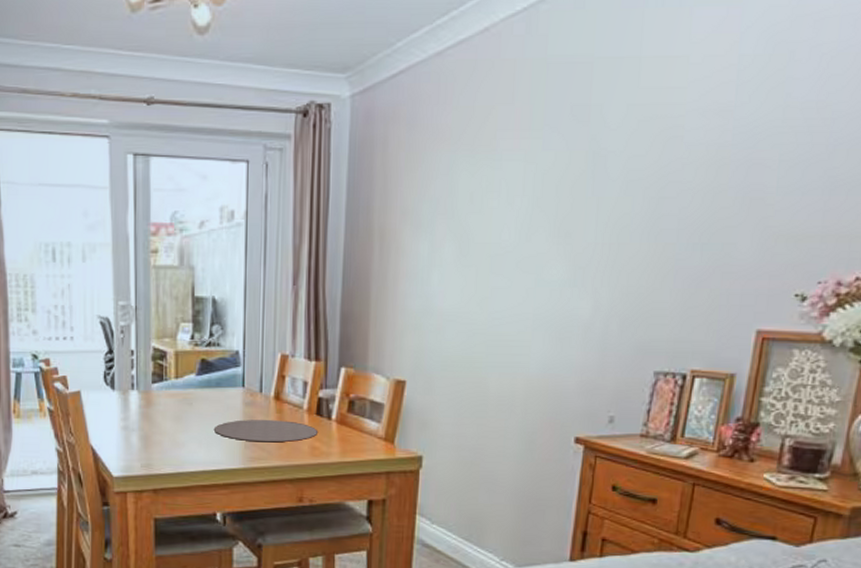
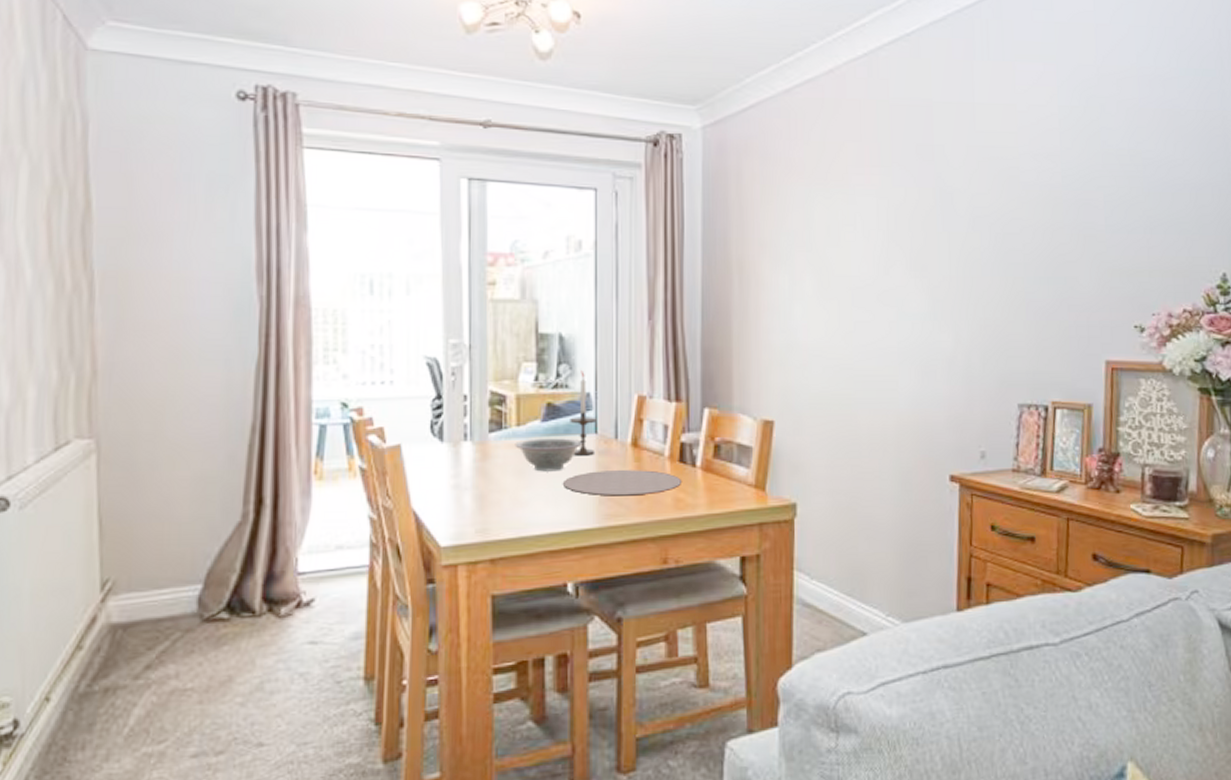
decorative bowl: none [173,390,232,419] -> present [515,438,583,472]
candlestick: none [221,331,244,406] -> present [570,370,597,456]

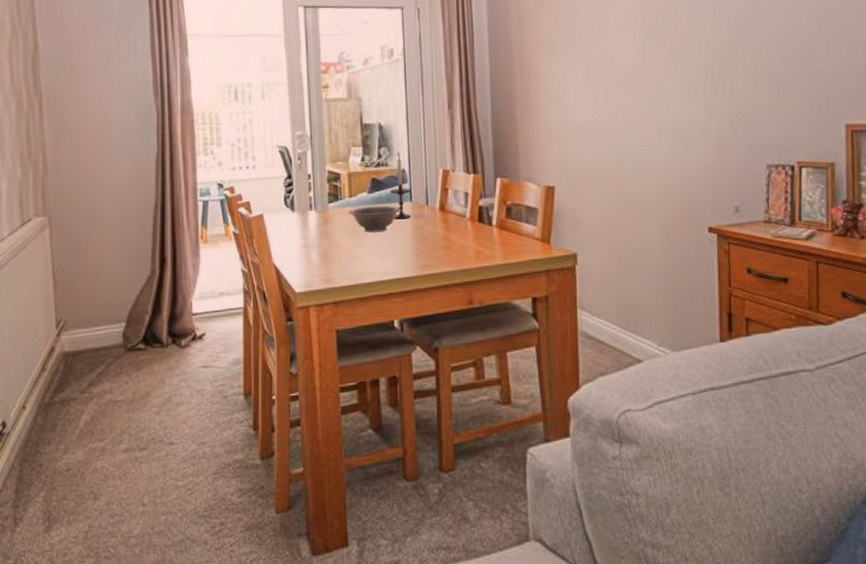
placemat: present [564,470,681,496] -> none [387,229,481,251]

